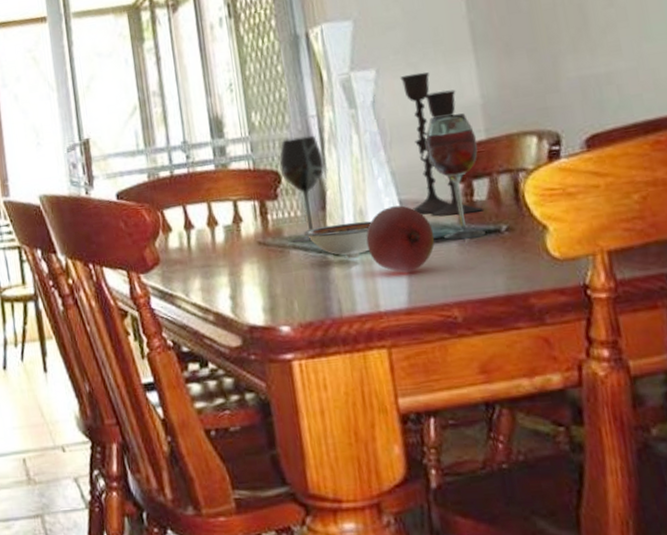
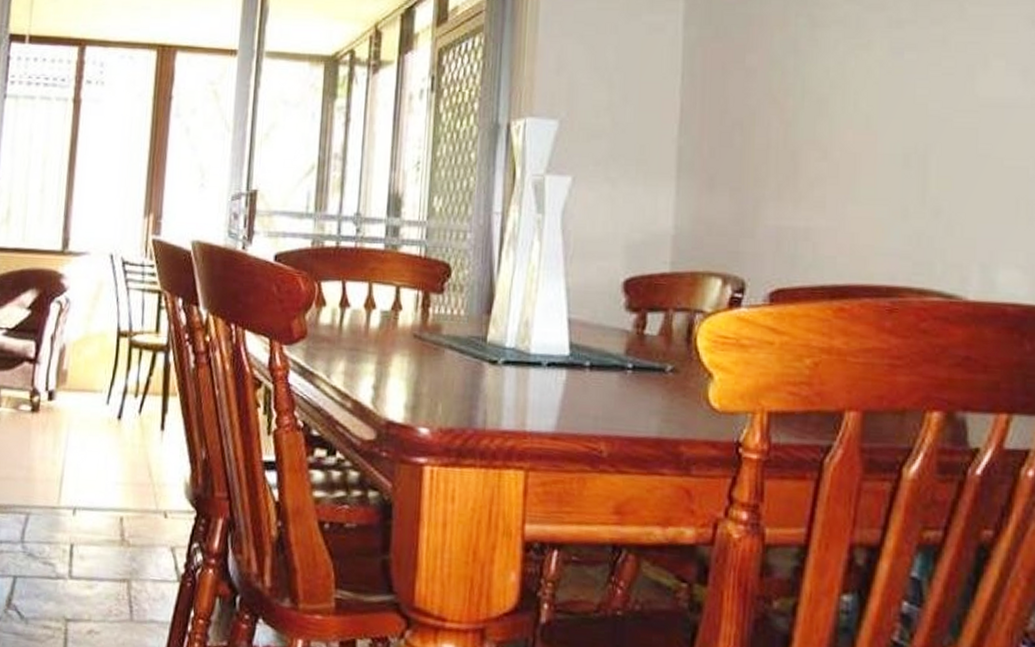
wineglass: present [278,135,325,244] -> none [449,231,500,345]
bowl: present [303,221,372,259] -> none [462,331,536,371]
fruit: present [366,205,435,273] -> none [526,324,597,396]
candlestick: present [400,72,483,217] -> none [581,189,652,348]
wineglass: present [425,113,486,240] -> none [605,239,661,373]

